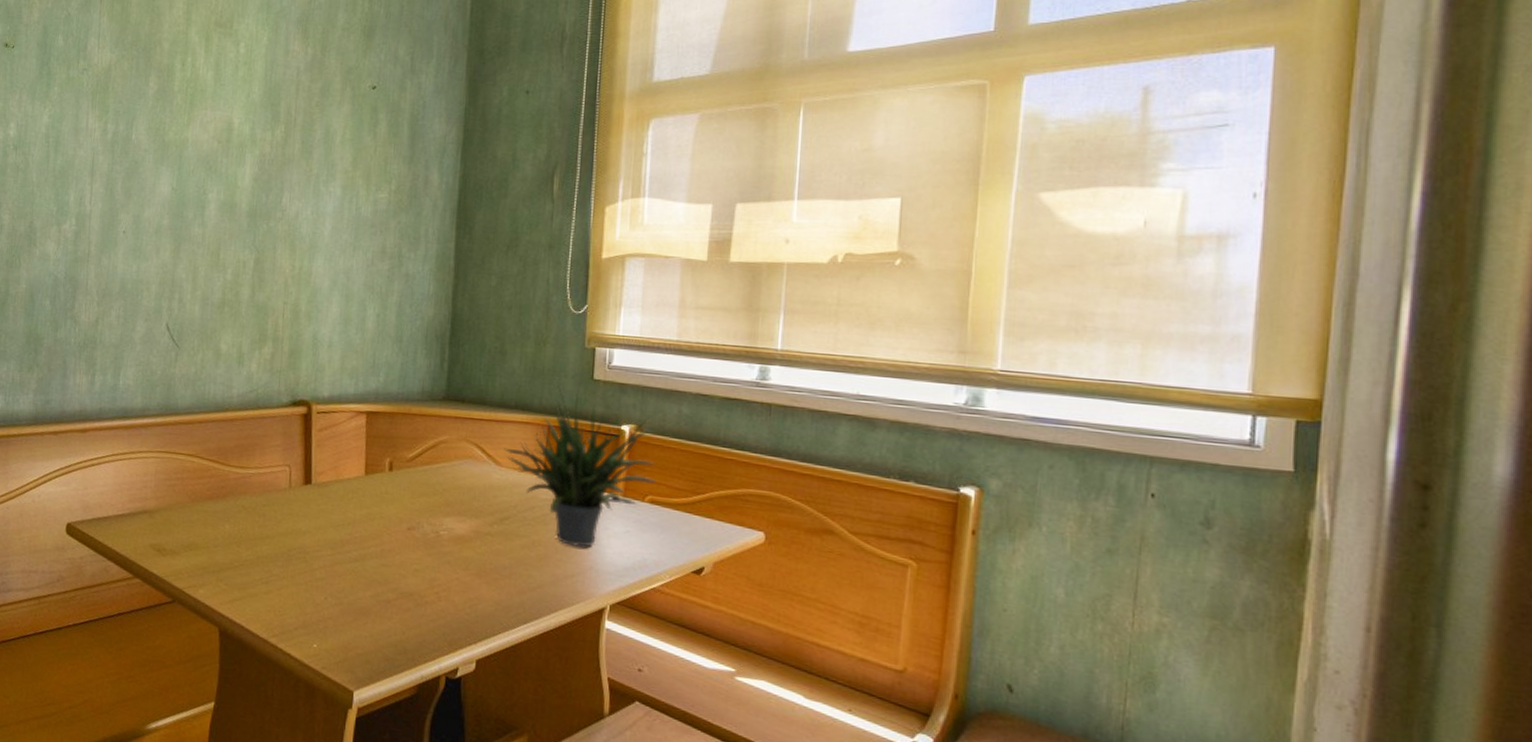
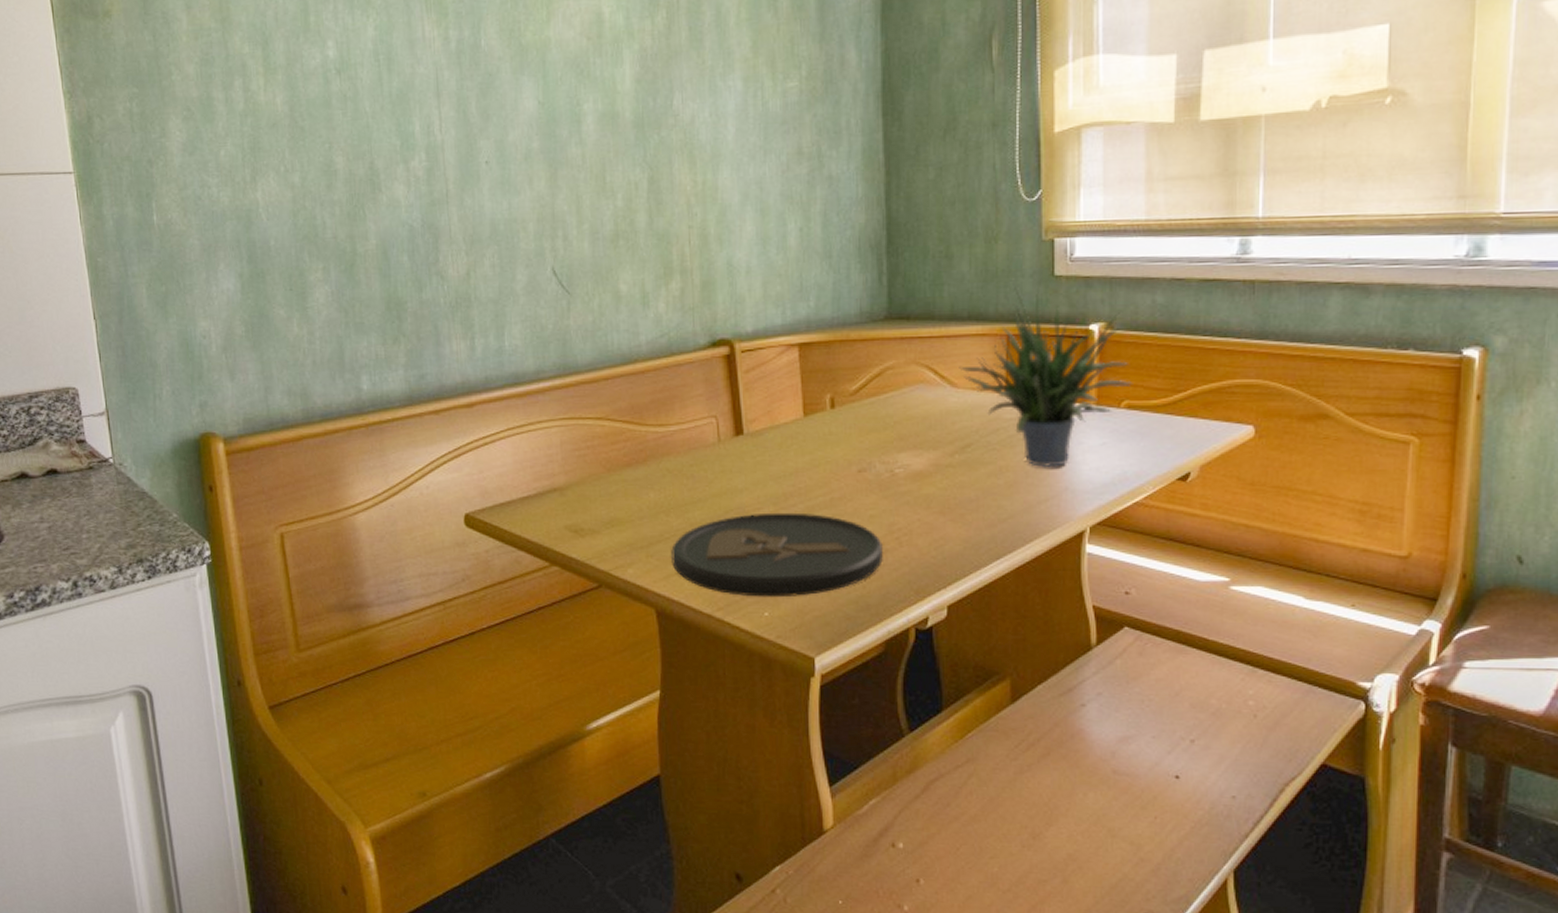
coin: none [237,554,425,634] -> present [671,512,884,598]

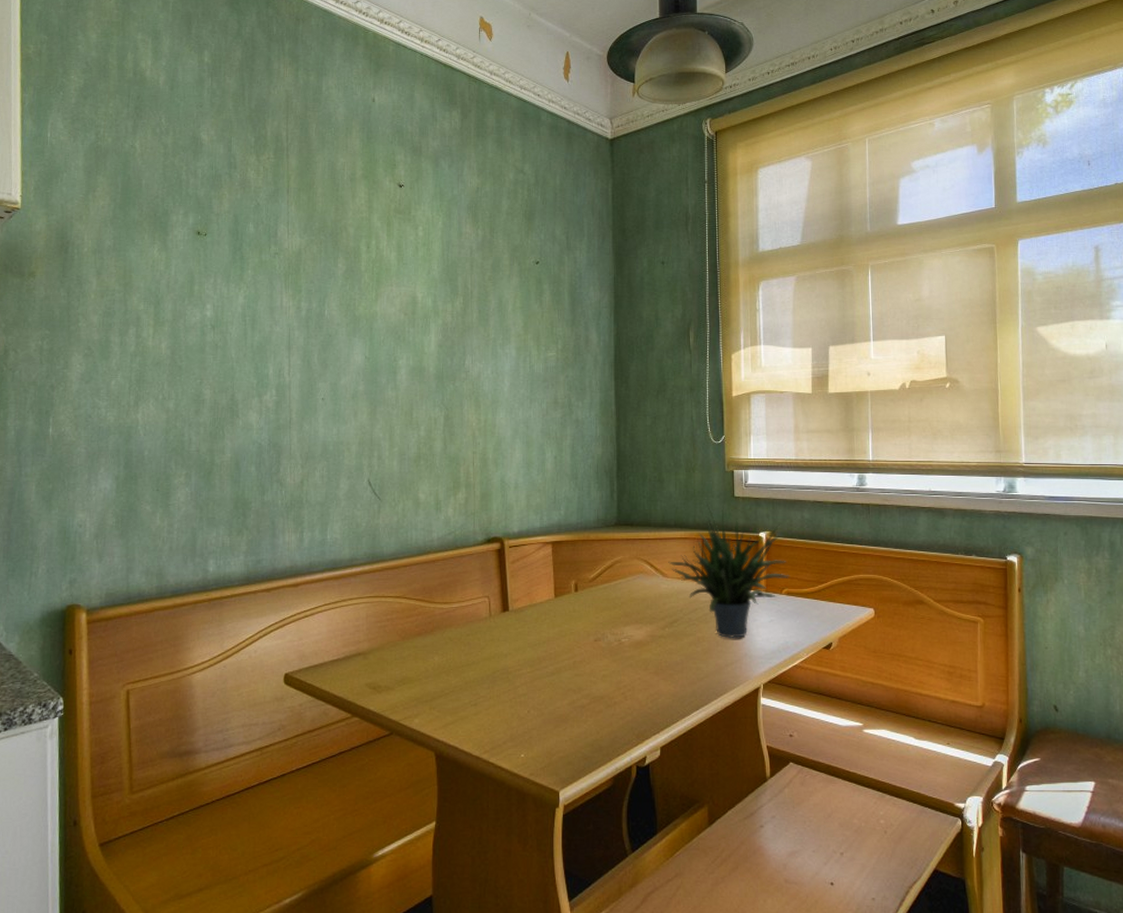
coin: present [671,512,884,598] -> none [449,673,613,742]

